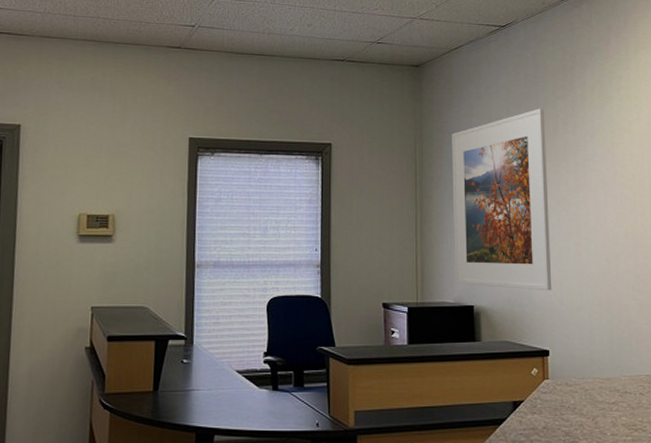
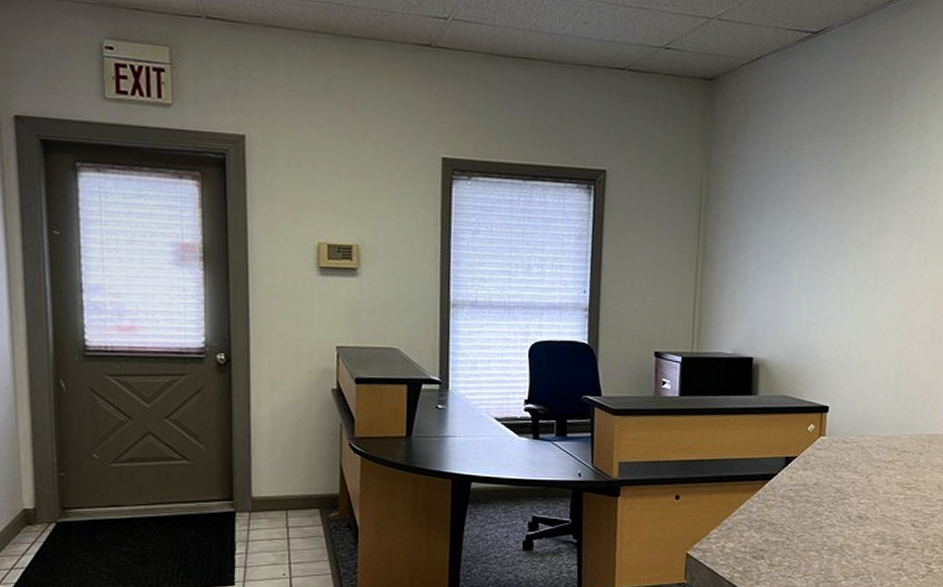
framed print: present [452,108,552,291] -> none [735,136,853,345]

